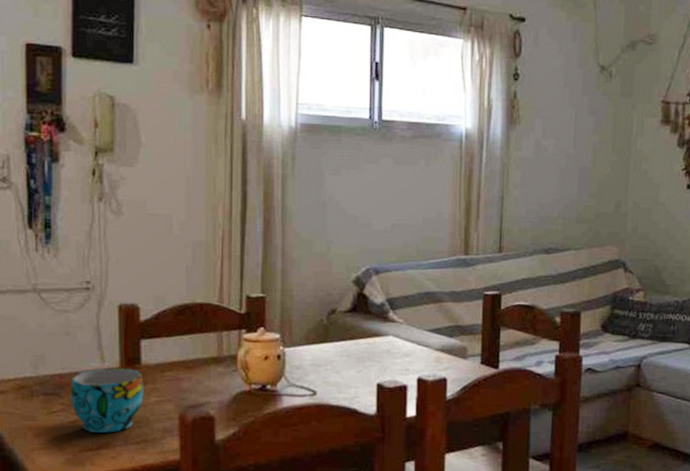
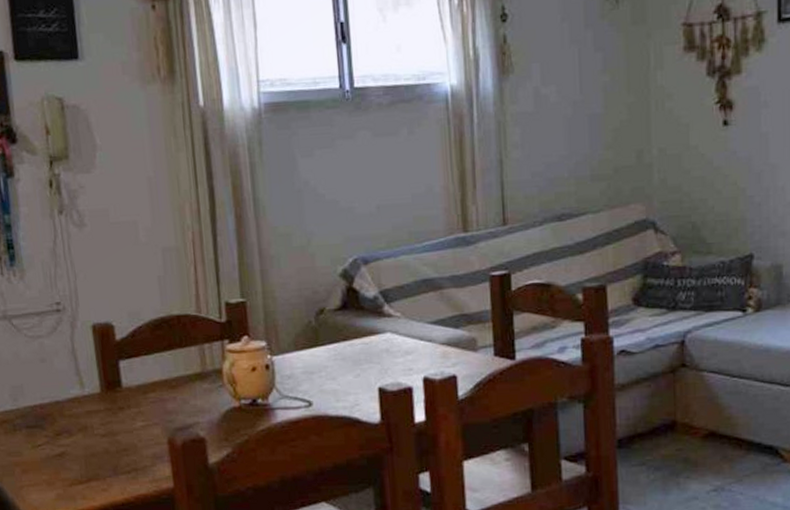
cup: present [70,368,144,433] -> none [52,393,129,464]

